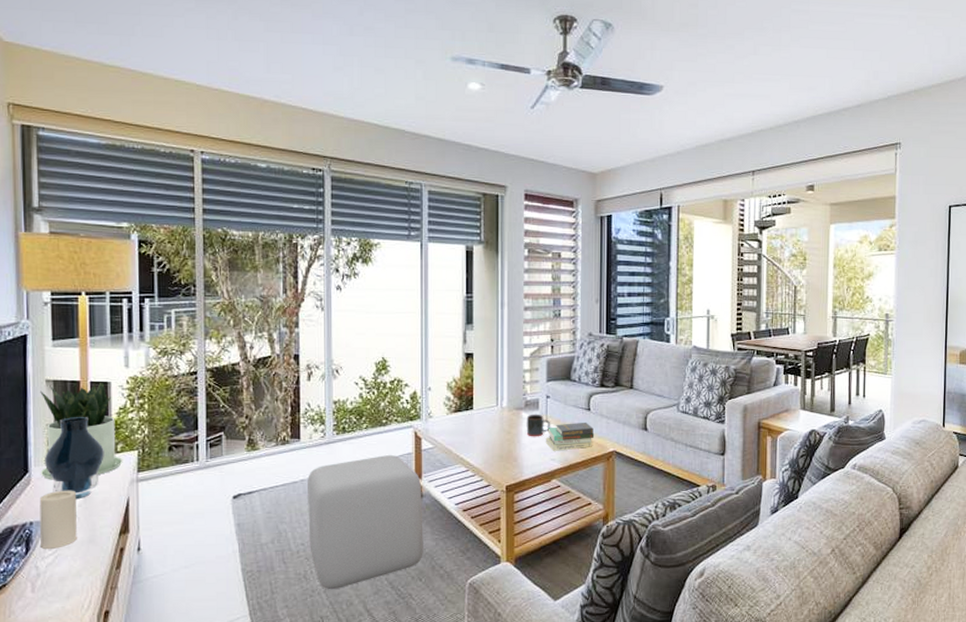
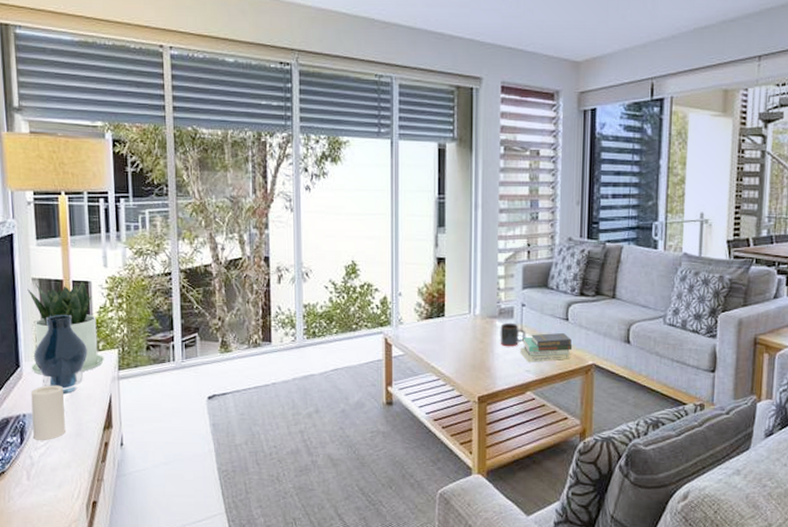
pouf: present [308,455,423,590] -> none [279,361,394,493]

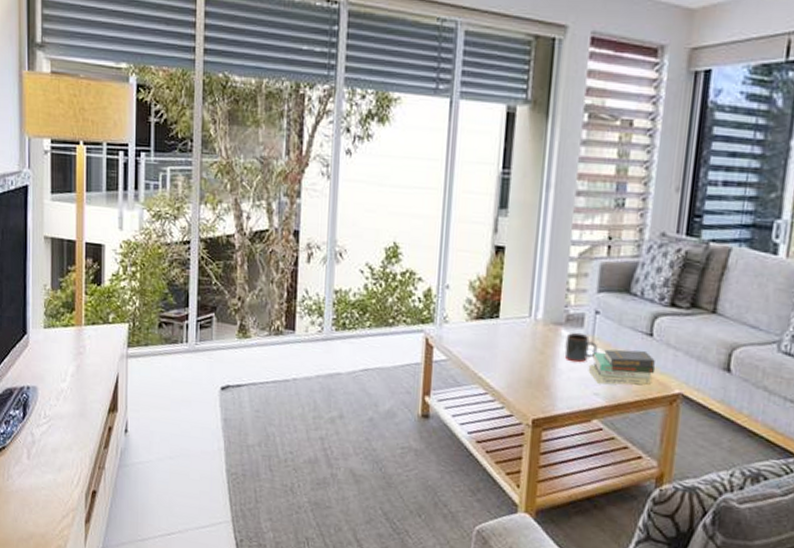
planter: present [27,281,105,375] -> none [37,243,114,345]
candle: present [31,385,66,441] -> none [36,356,69,418]
vase: present [33,314,88,395] -> none [41,279,96,369]

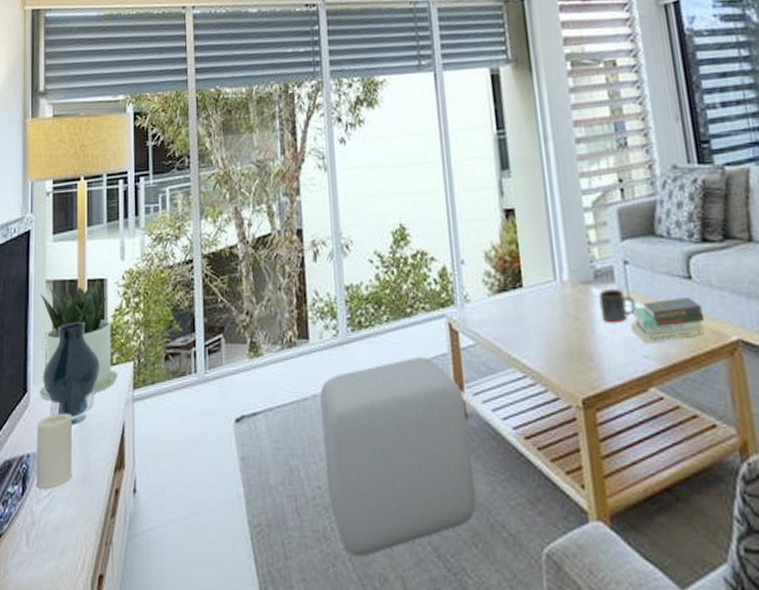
candle: none [36,356,69,418] -> present [37,413,72,490]
planter: none [37,243,114,345] -> present [38,279,119,401]
vase: none [41,279,96,369] -> present [42,321,100,425]
pouf: none [298,361,430,510] -> present [320,357,476,557]

